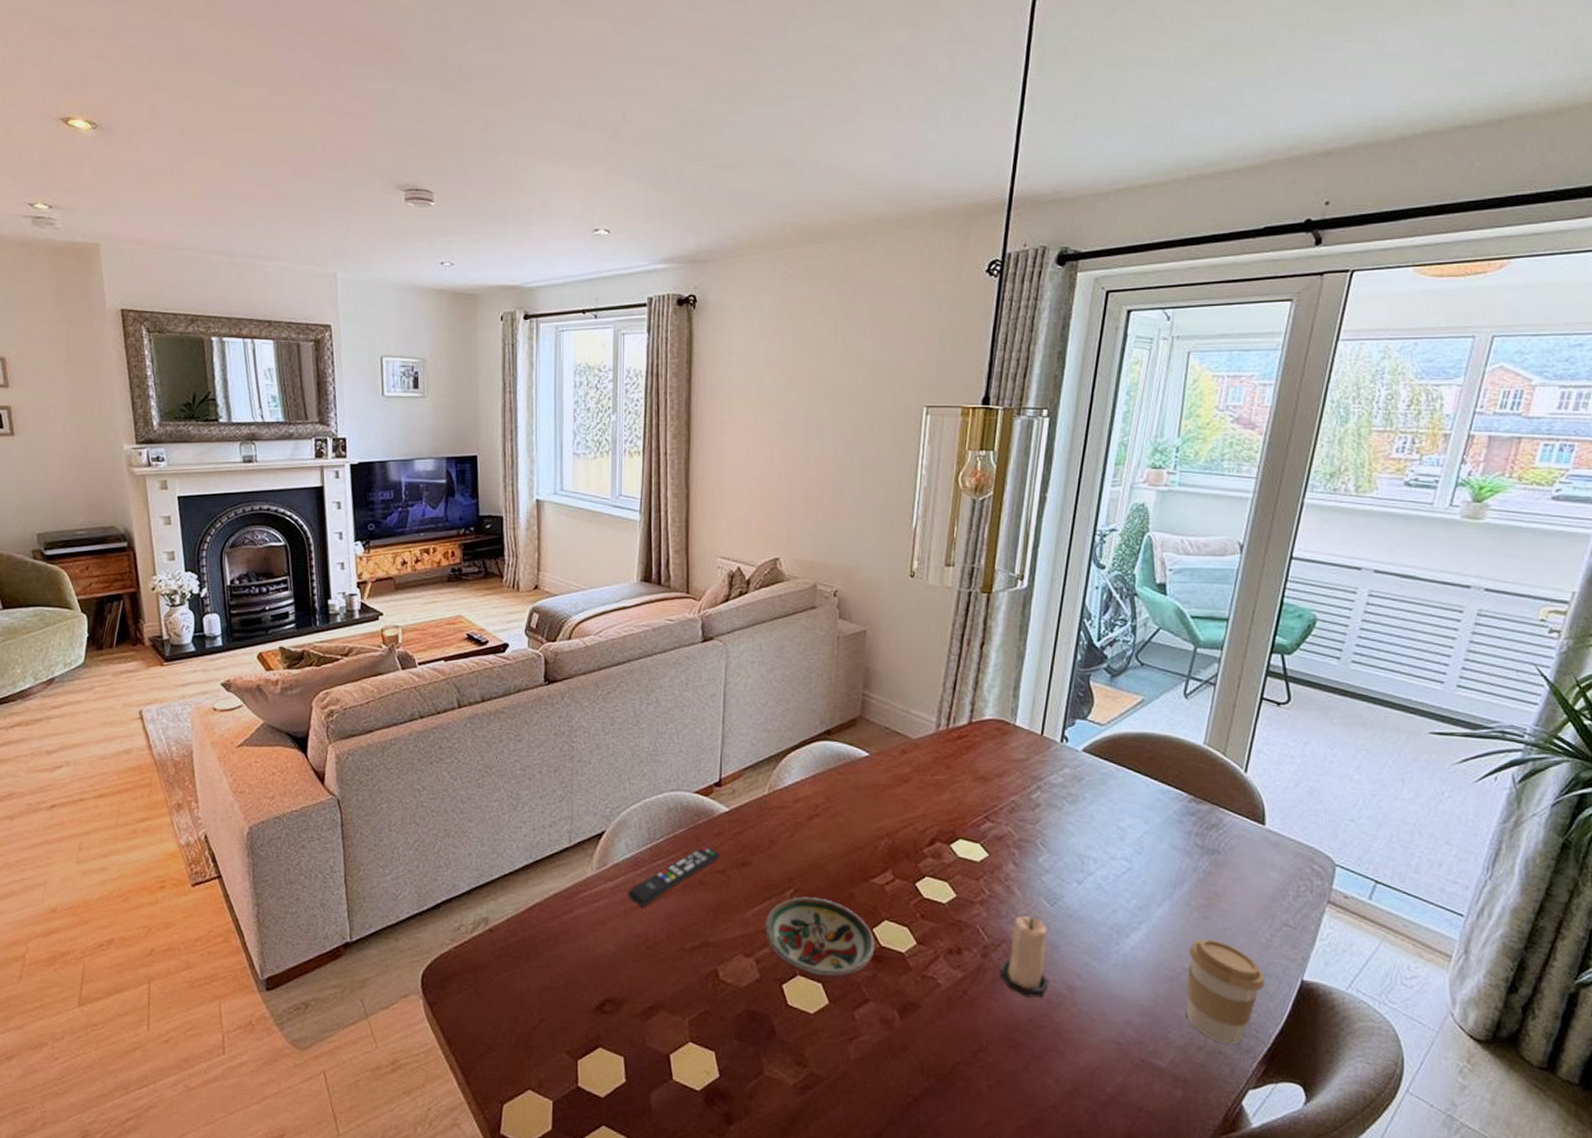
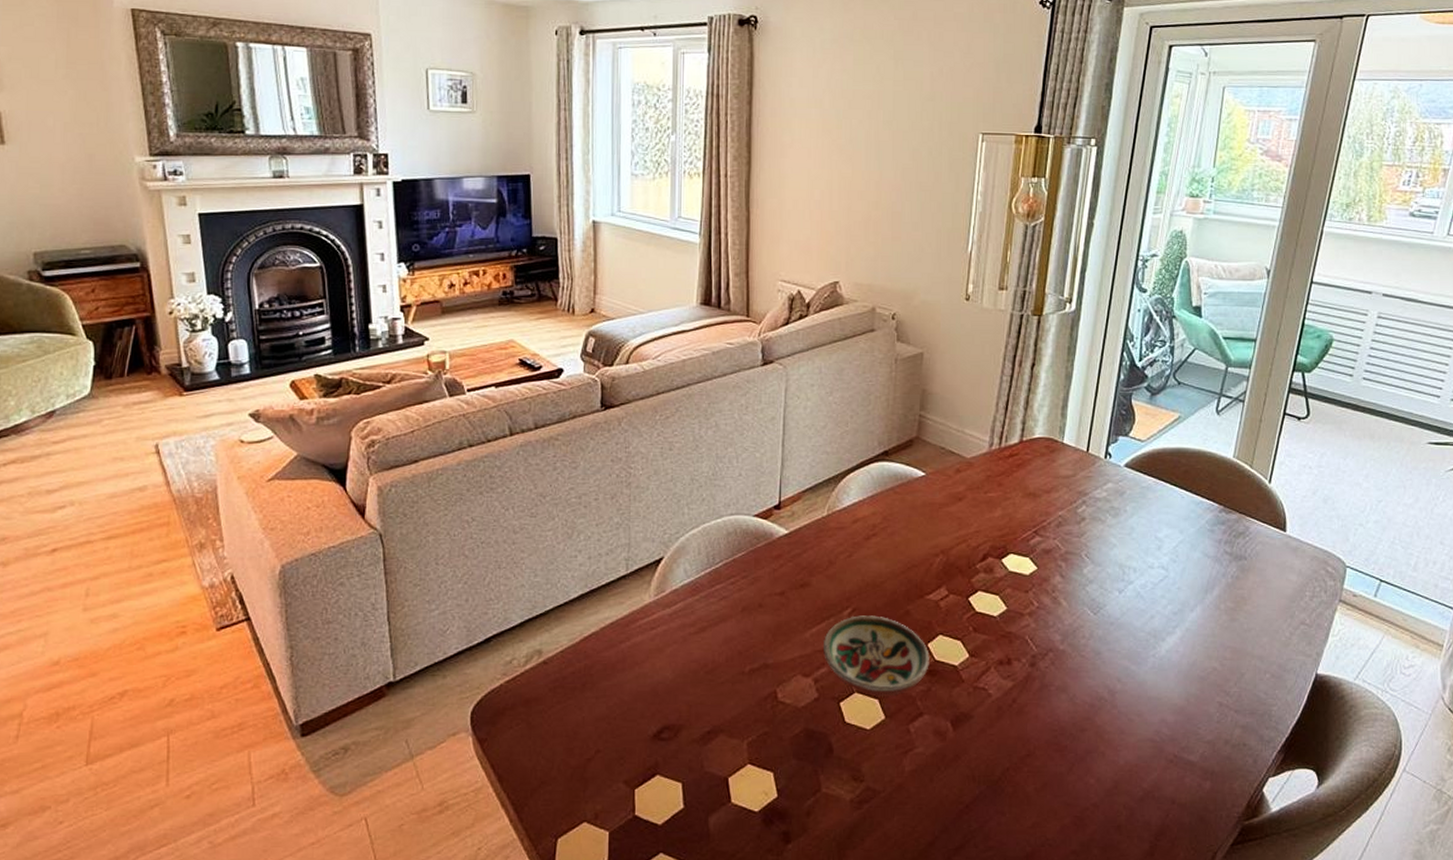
remote control: present [627,845,721,908] -> none [686,567,780,633]
candle: present [1000,916,1049,998] -> none [1047,625,1092,702]
coffee cup: present [1187,939,1265,1045] -> none [1216,640,1284,737]

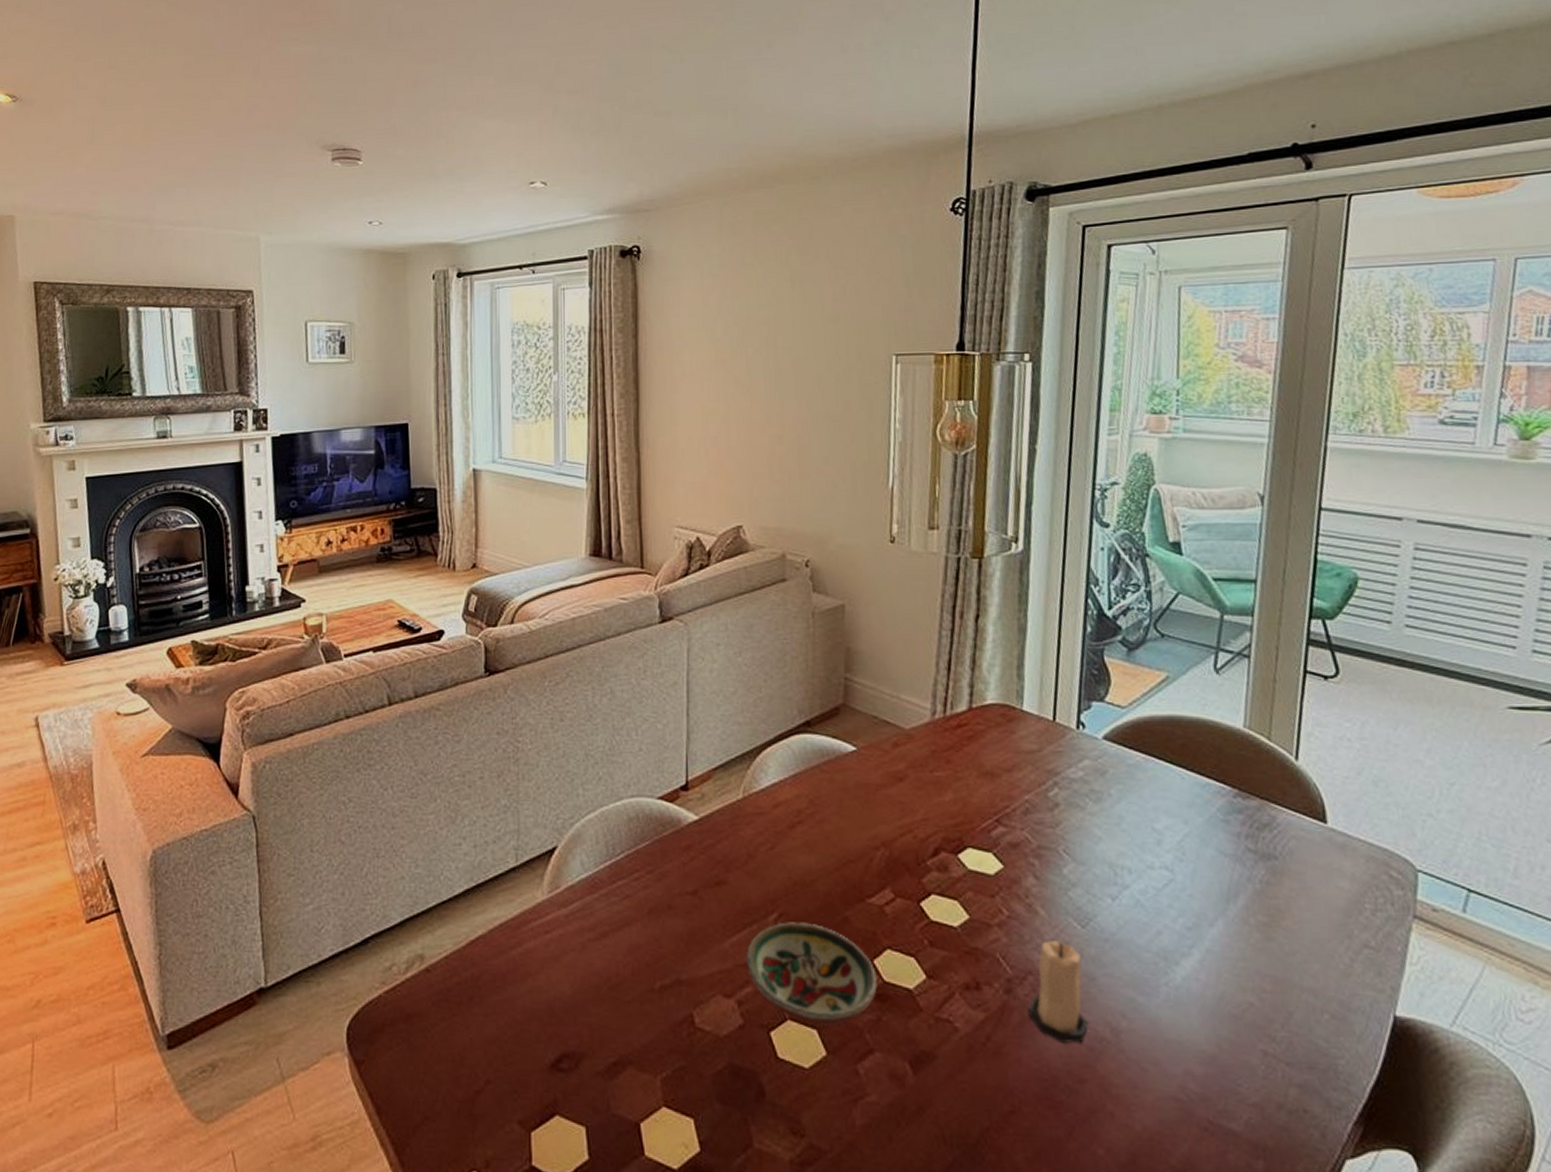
candle: none [1047,625,1092,702] -> present [1028,941,1088,1043]

